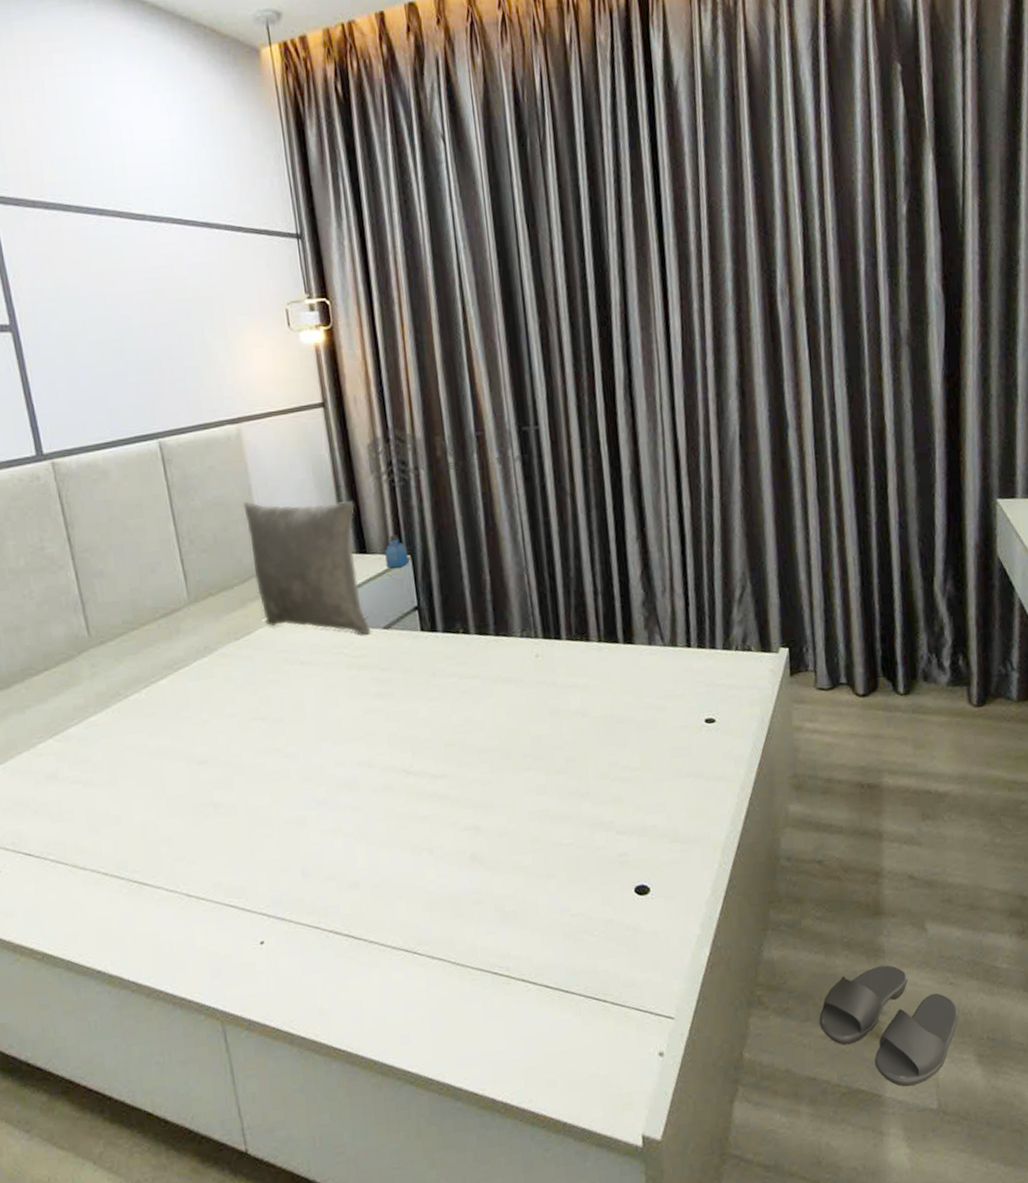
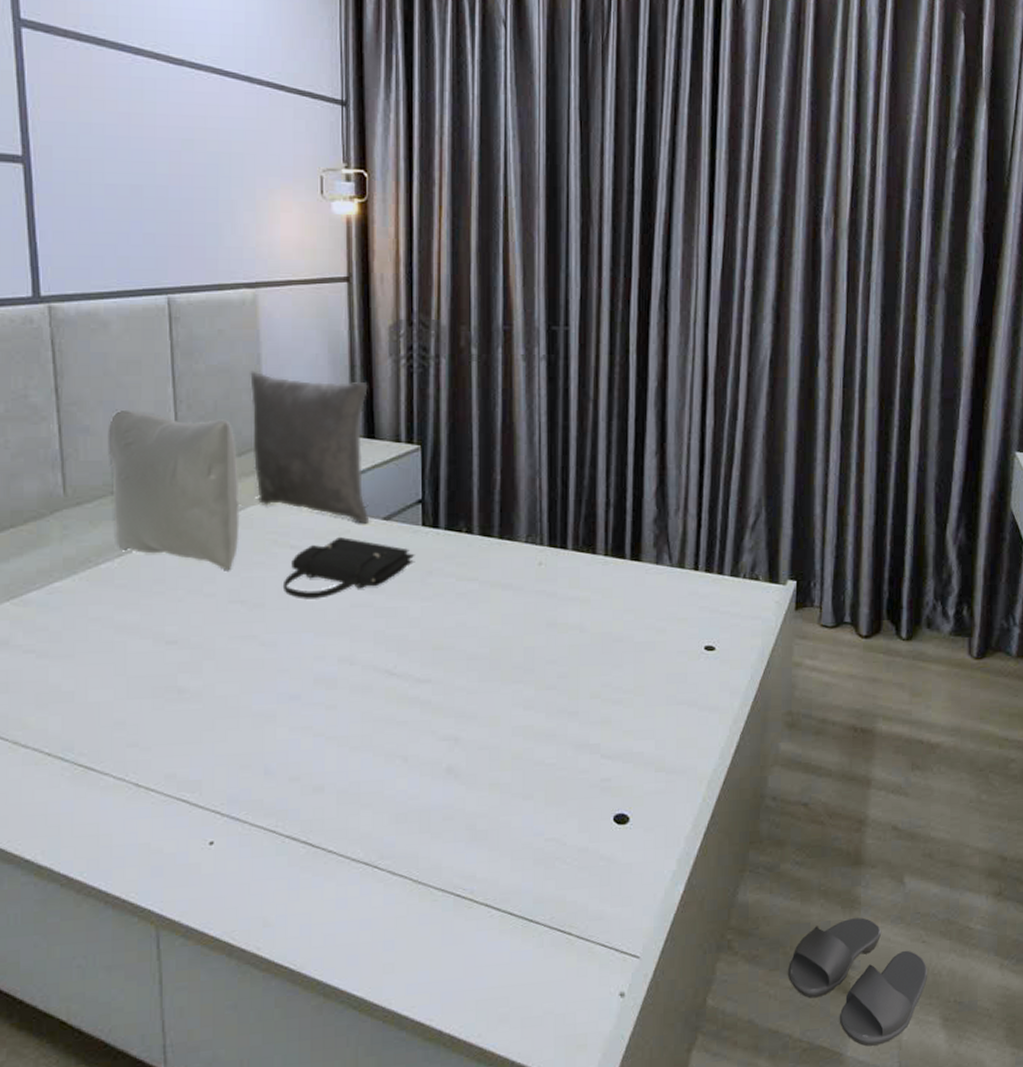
pillow: none [120,550,253,691] -> present [109,409,240,570]
handbag: none [297,648,418,711] -> present [282,536,415,600]
perfume bottle: present [385,534,410,569] -> none [394,423,419,458]

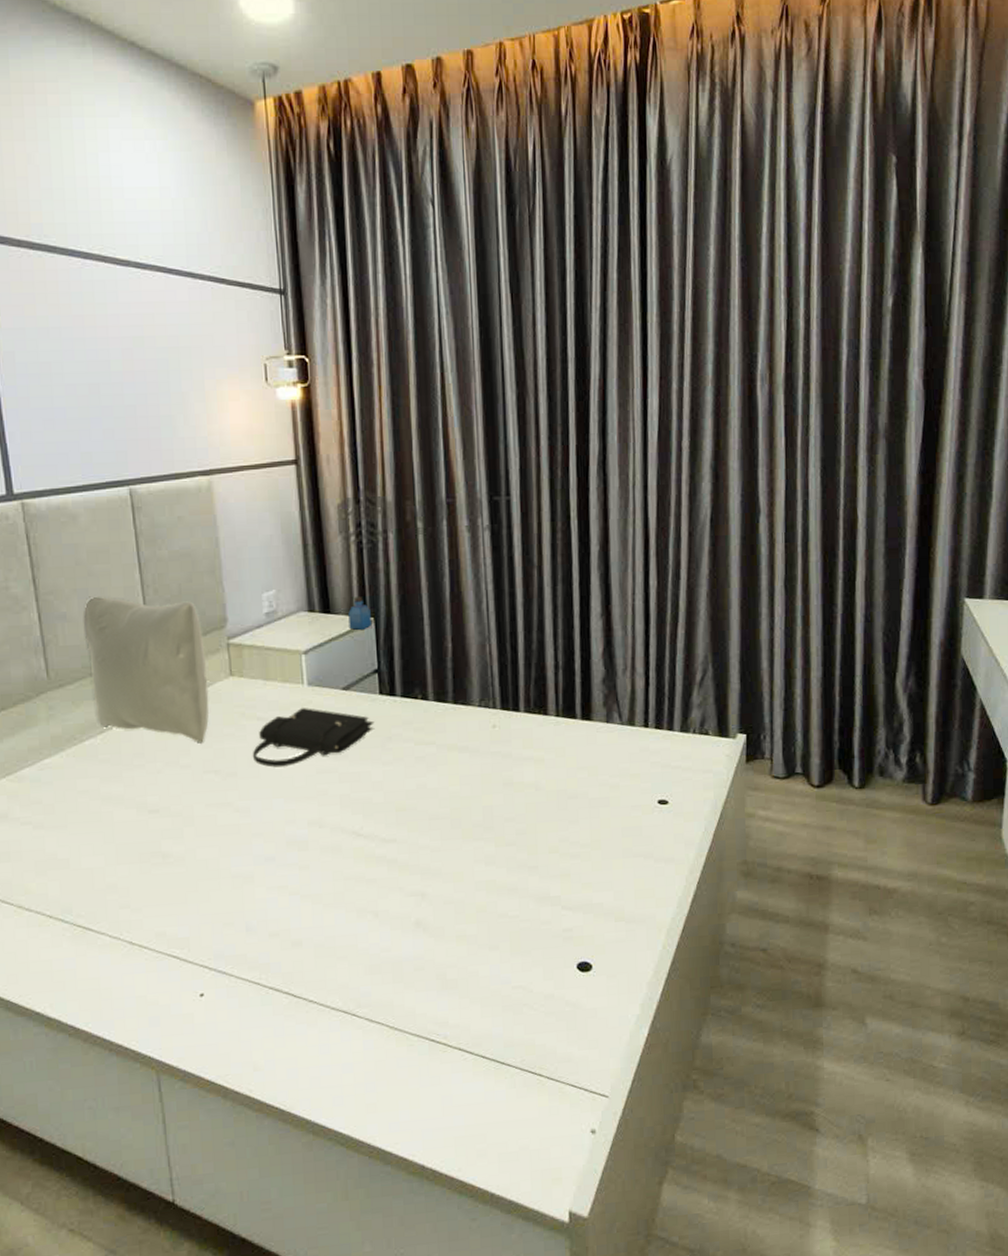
pillow: present [250,371,370,524] -> none [210,554,330,694]
perfume bottle: none [394,423,419,458] -> present [348,596,373,631]
slippers: present [787,917,927,1047] -> none [753,1057,892,1180]

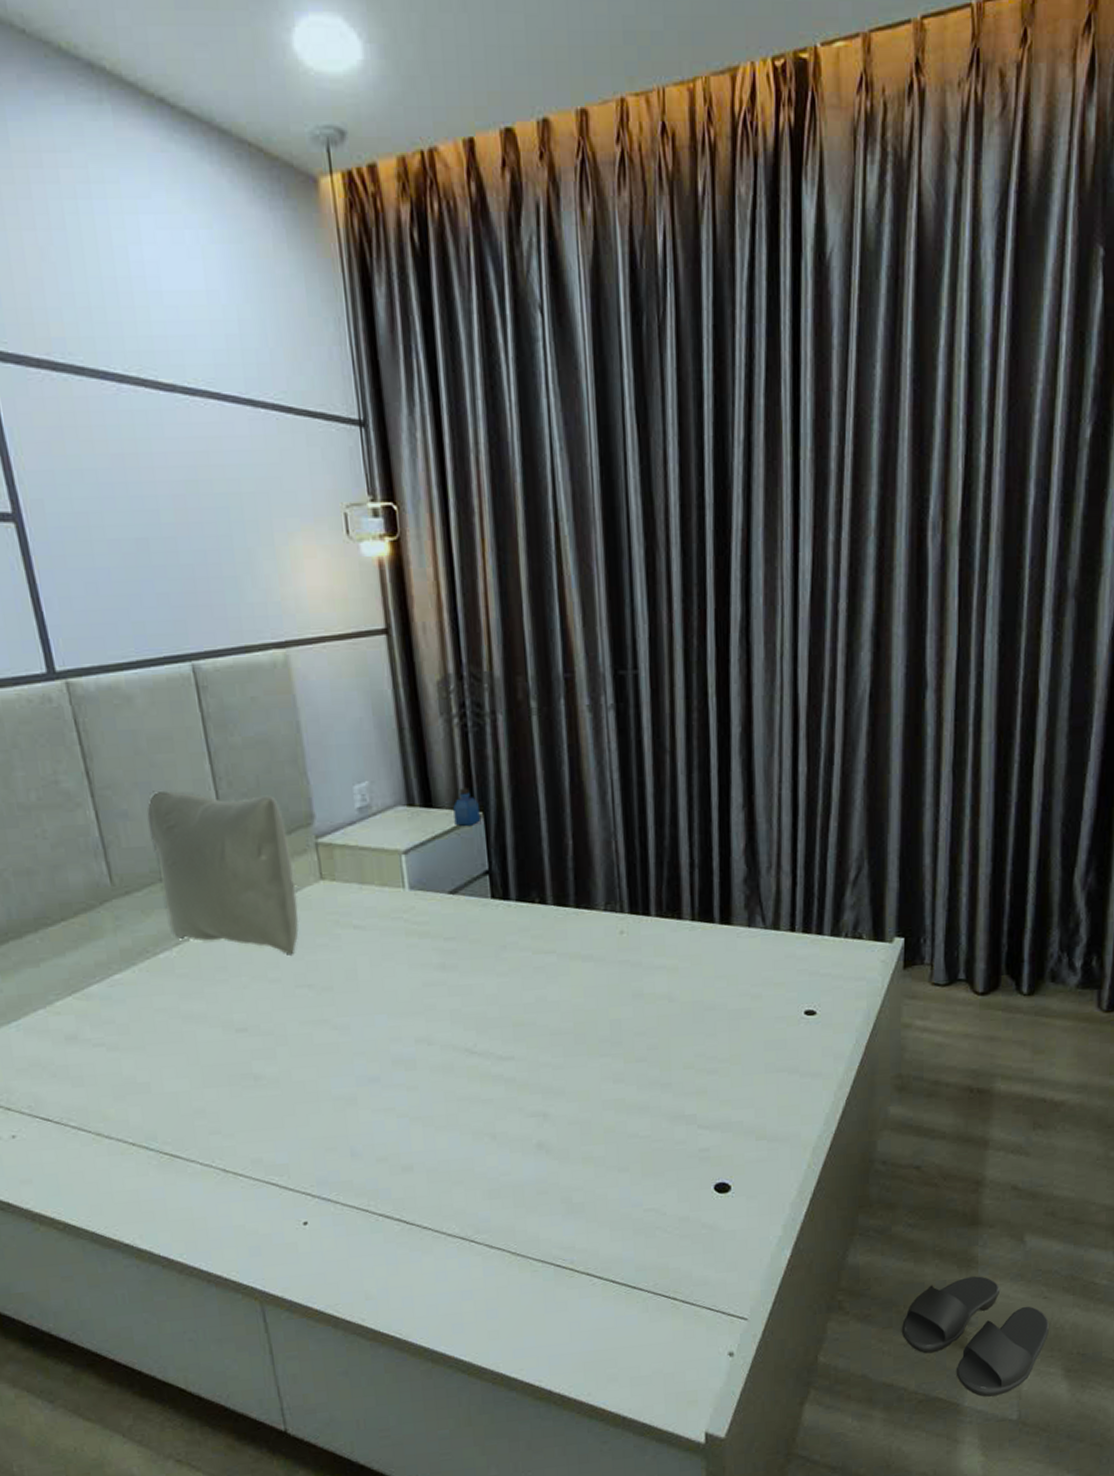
handbag: present [252,707,375,768] -> none [349,913,487,981]
slippers: none [753,1057,892,1180] -> present [901,1276,1049,1397]

